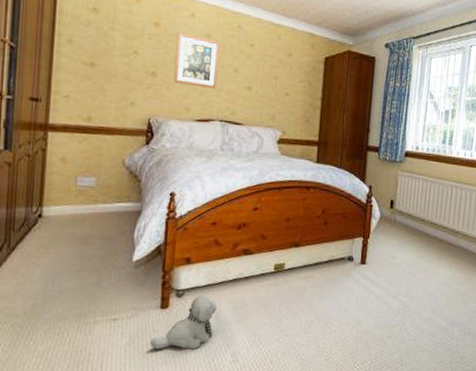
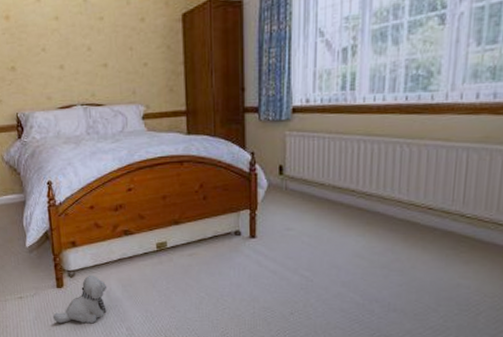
wall art: present [173,32,221,90] -> none [27,20,74,74]

